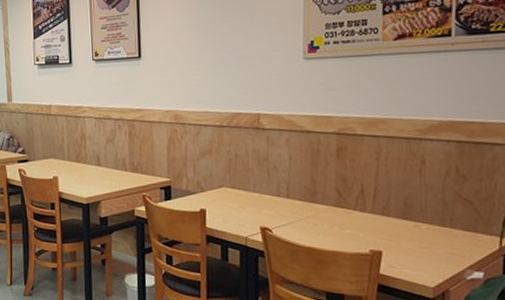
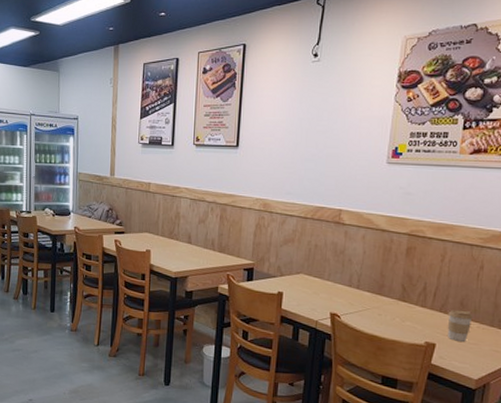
coffee cup: none [391,211,420,246] -> present [448,309,473,342]

